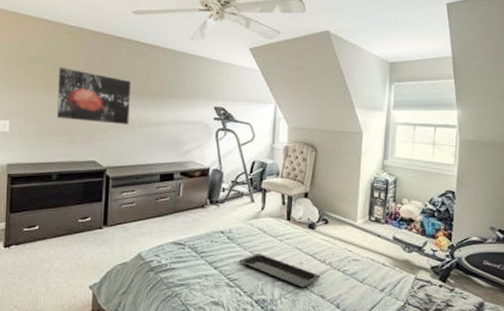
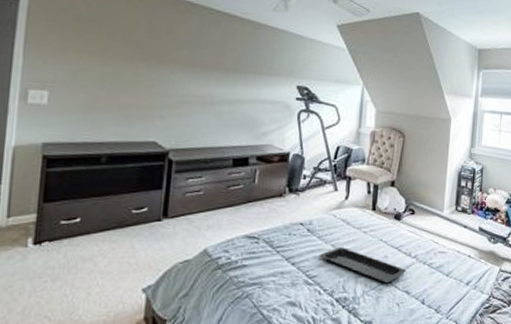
wall art: present [57,68,130,125] -> none [111,32,202,102]

